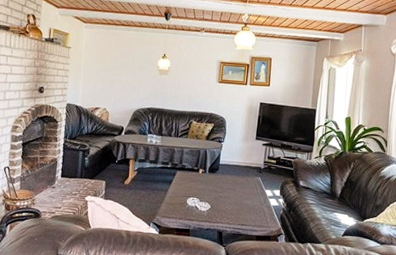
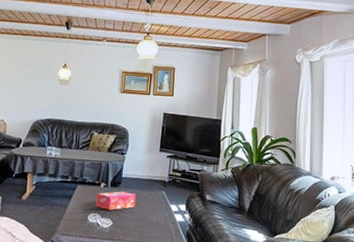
tissue box: none [194,177,233,195] -> present [96,191,136,210]

